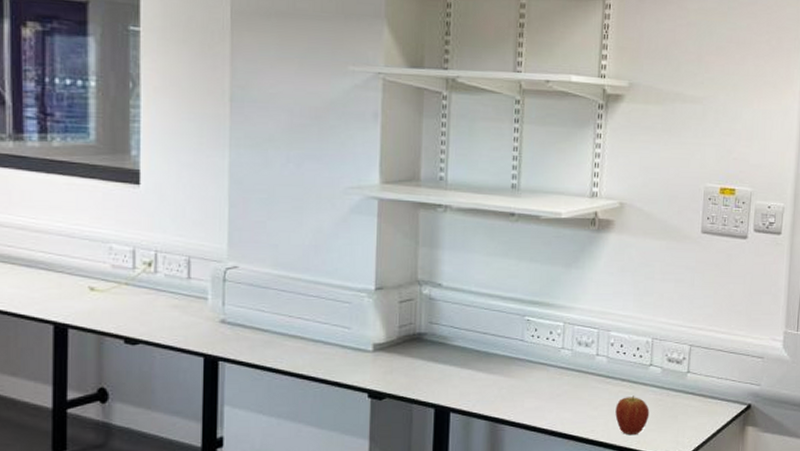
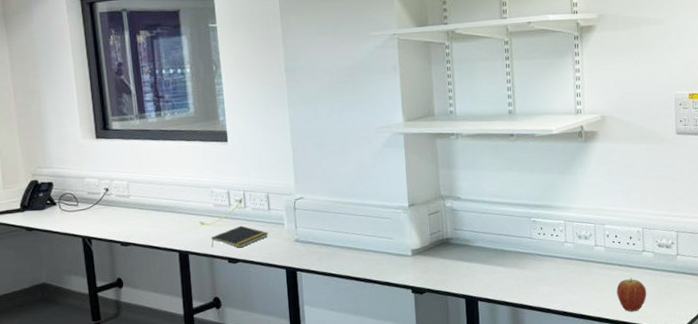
notepad: none [102,296,184,325] -> present [211,225,268,248]

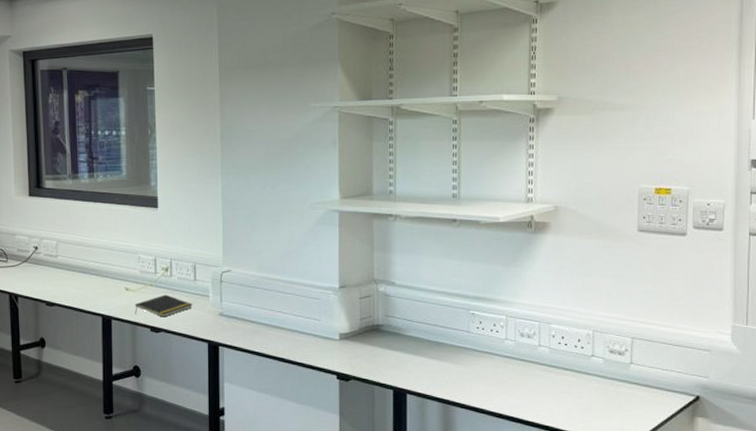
fruit: present [616,278,647,311] -> none [560,384,594,420]

